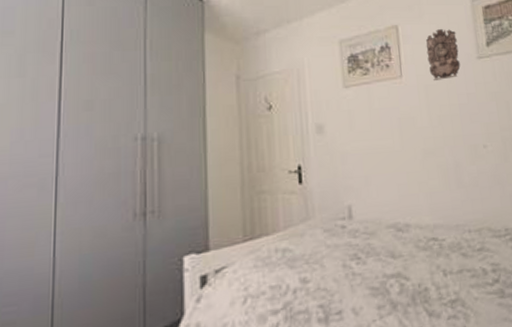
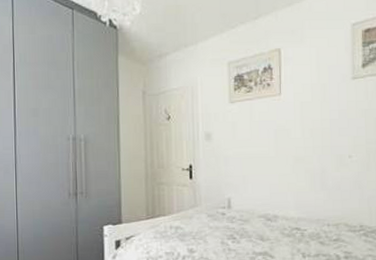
wall ornament: present [425,28,461,80] -> none [305,51,335,98]

